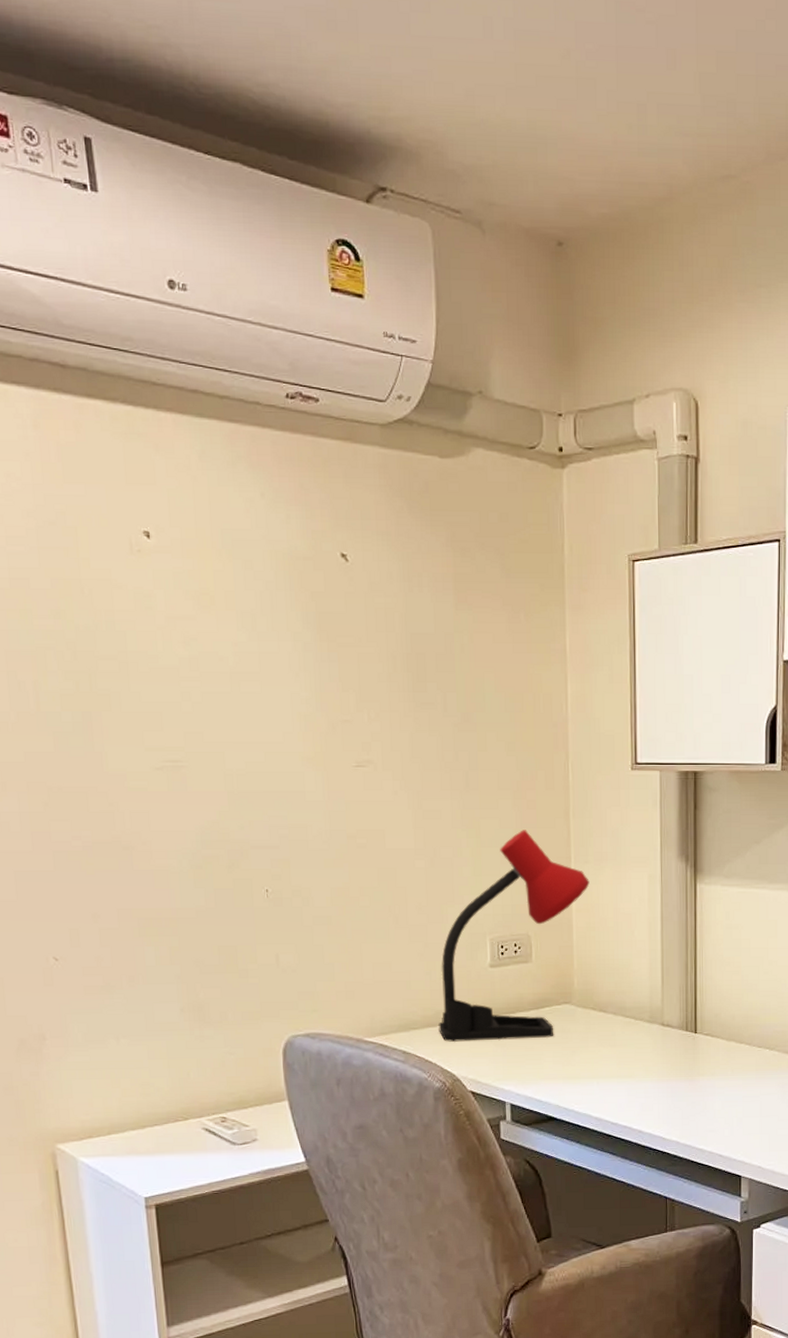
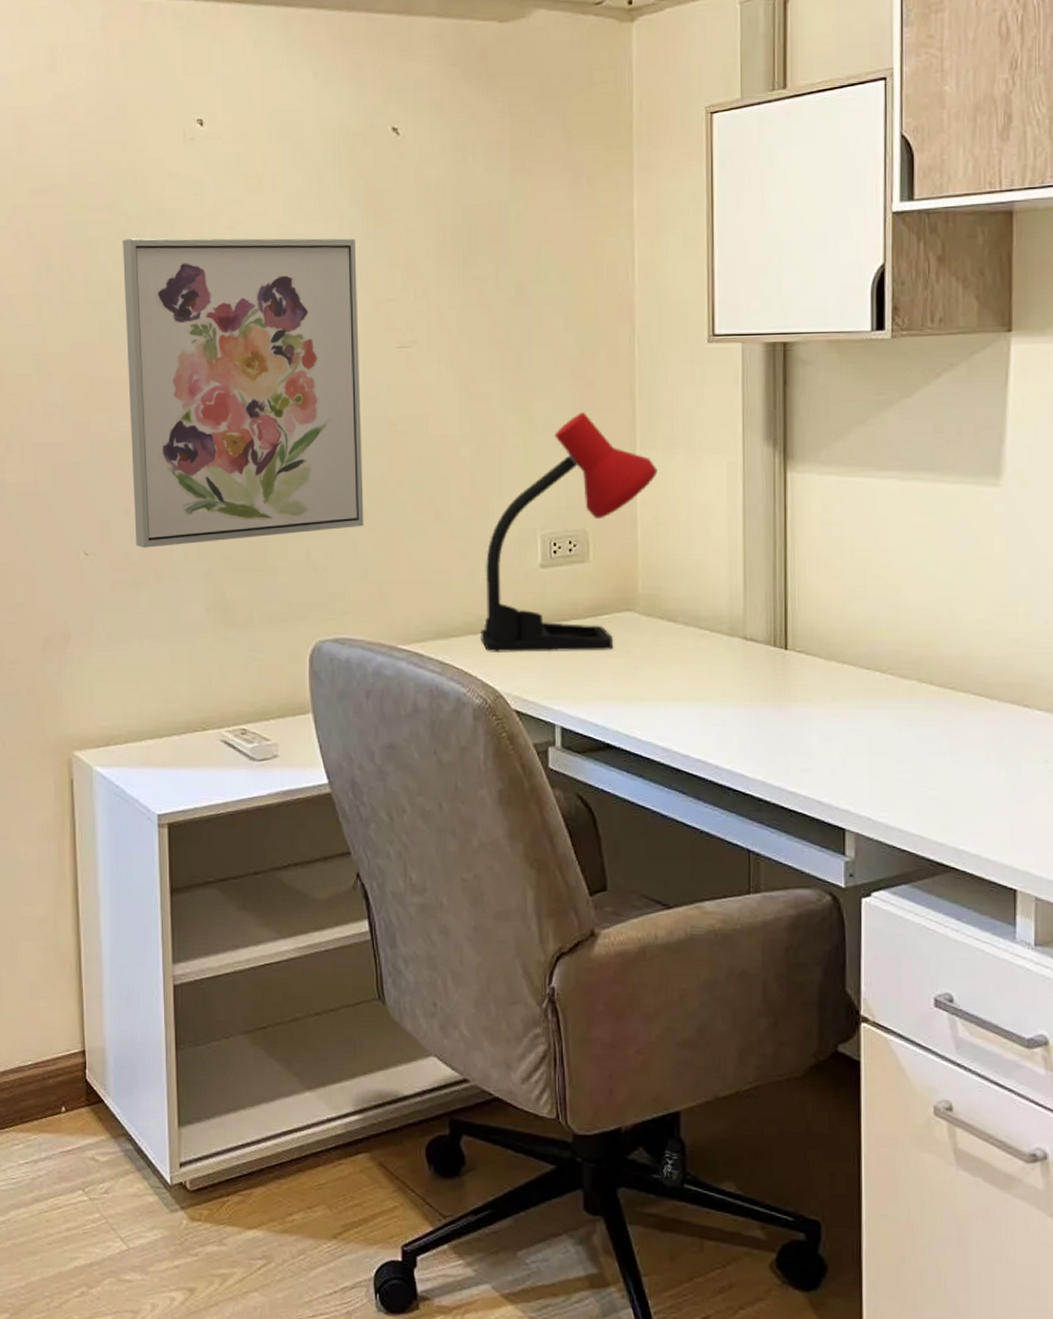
wall art: none [73,649,329,953] -> present [123,238,364,548]

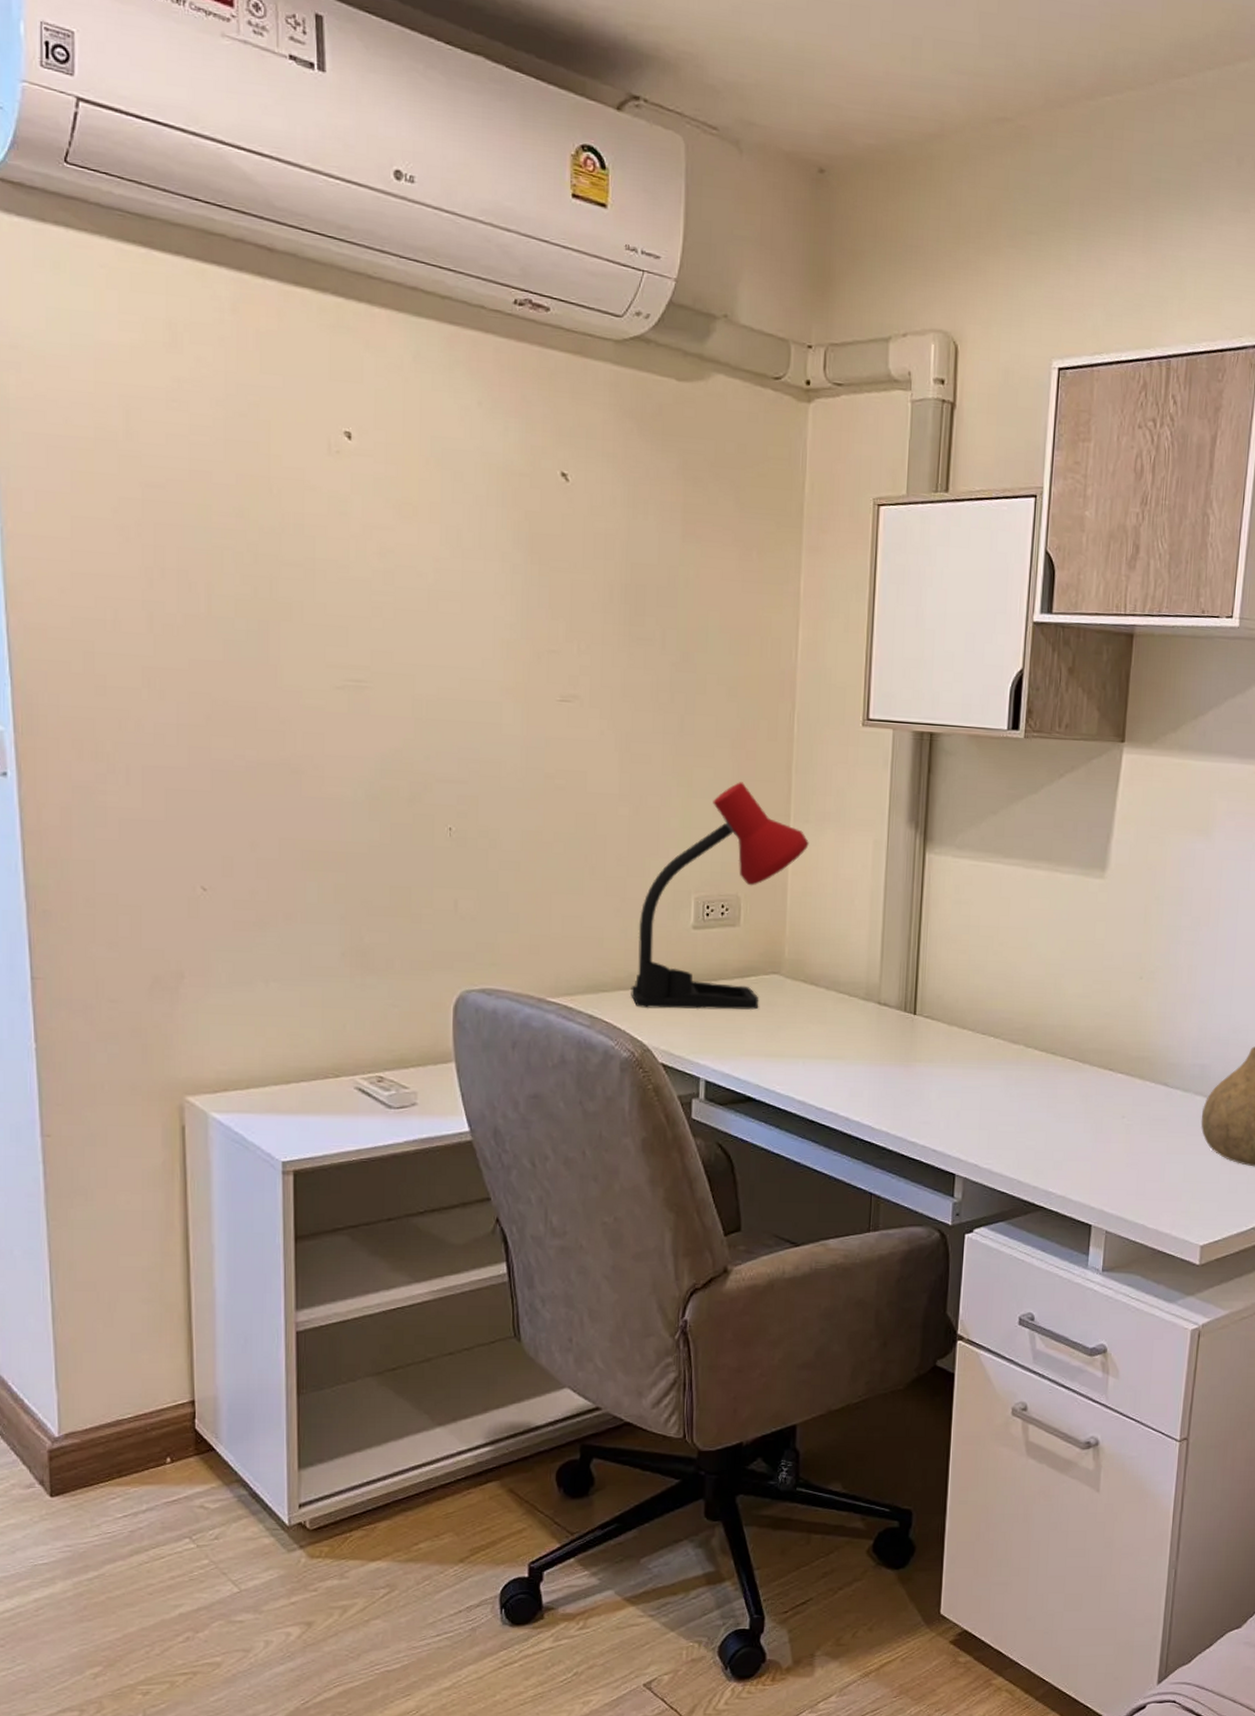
wall art: present [123,238,364,548] -> none [254,552,518,887]

